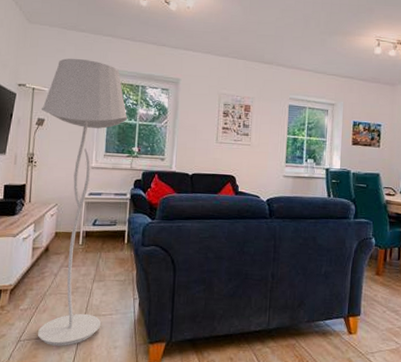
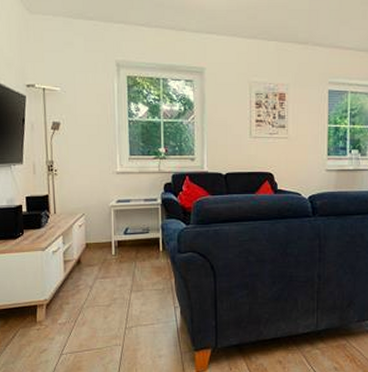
floor lamp: present [37,58,128,346] -> none [55,51,151,358]

